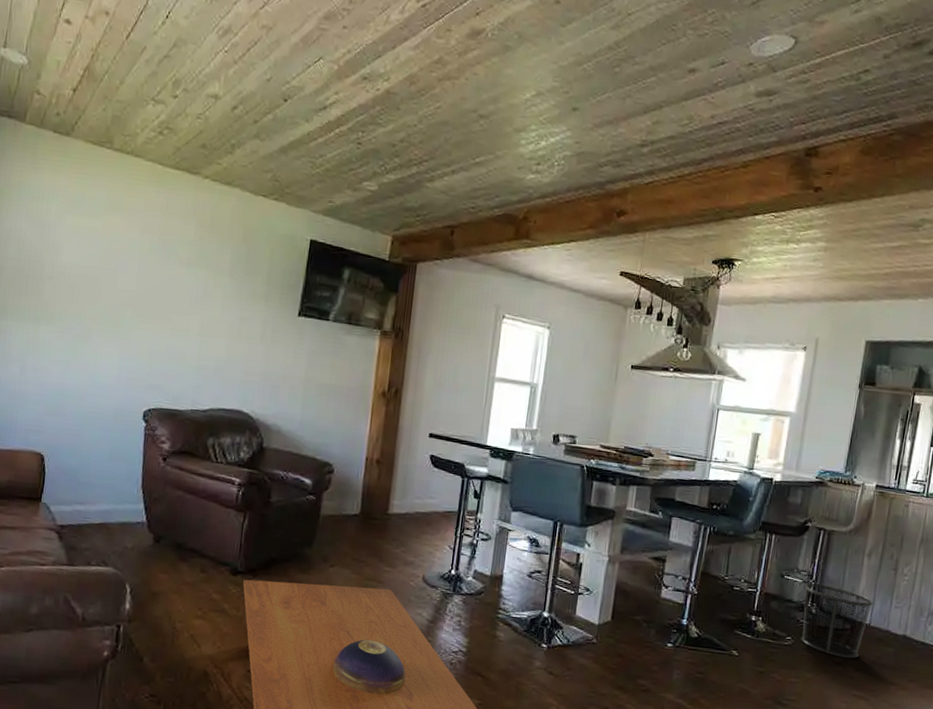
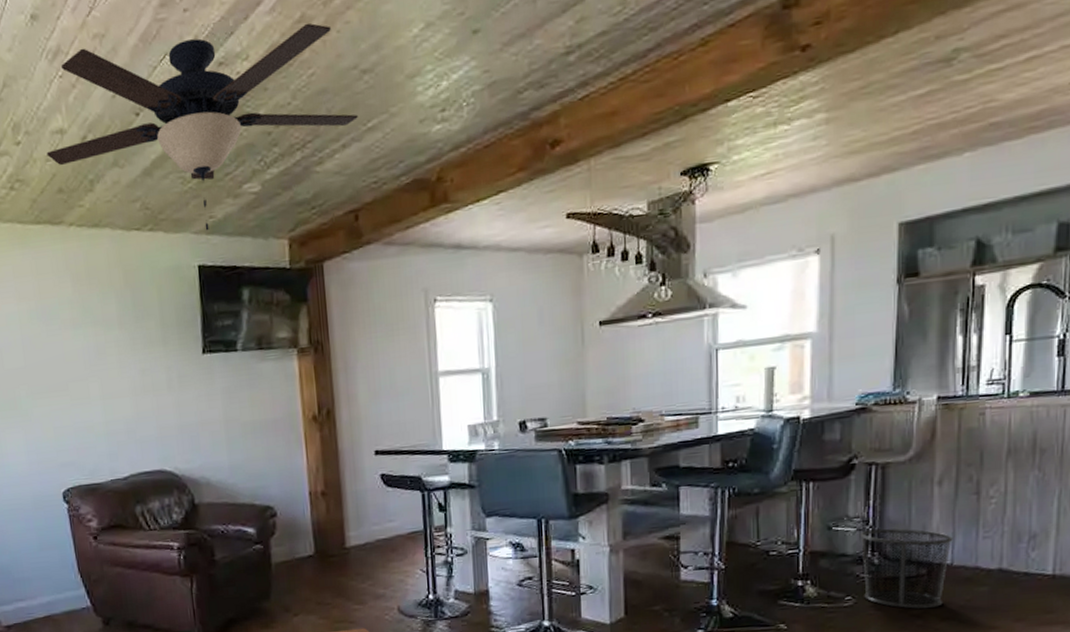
ceiling fan: none [198,33,469,213] -> present [46,22,358,231]

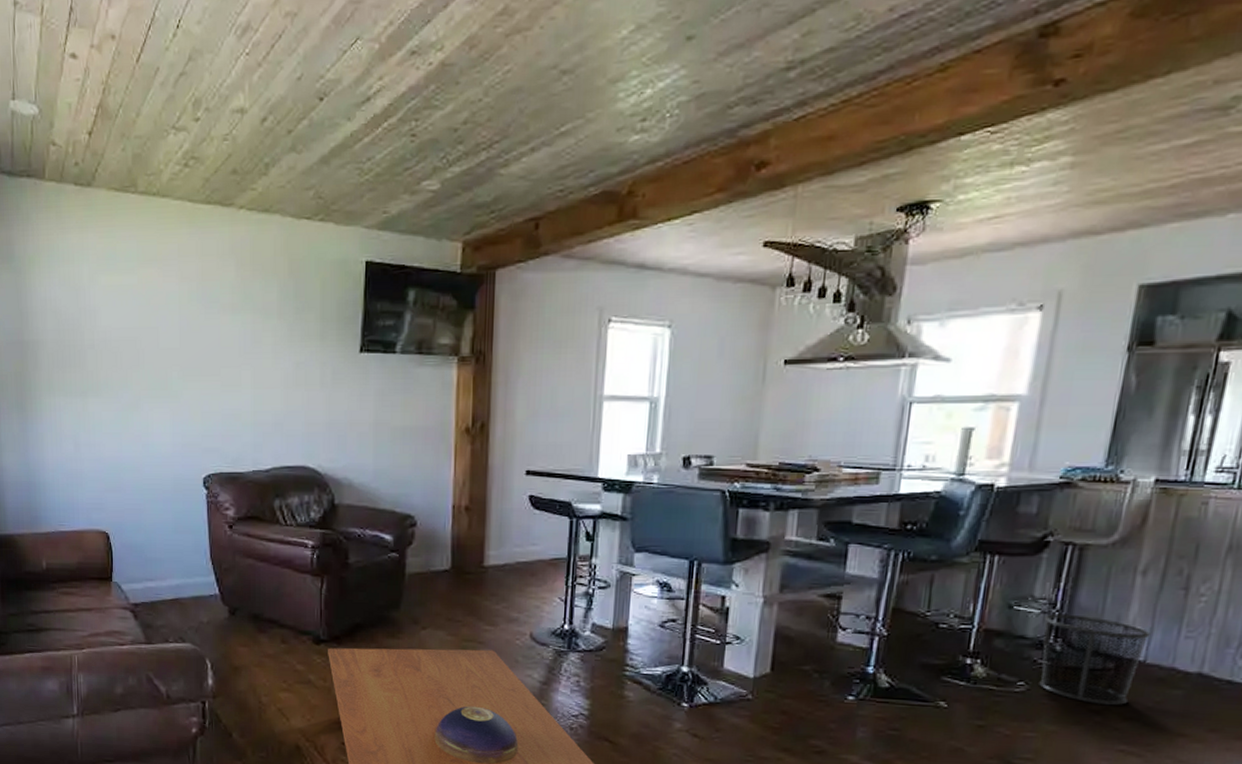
ceiling fan: present [46,22,358,231] -> none [225,16,551,226]

